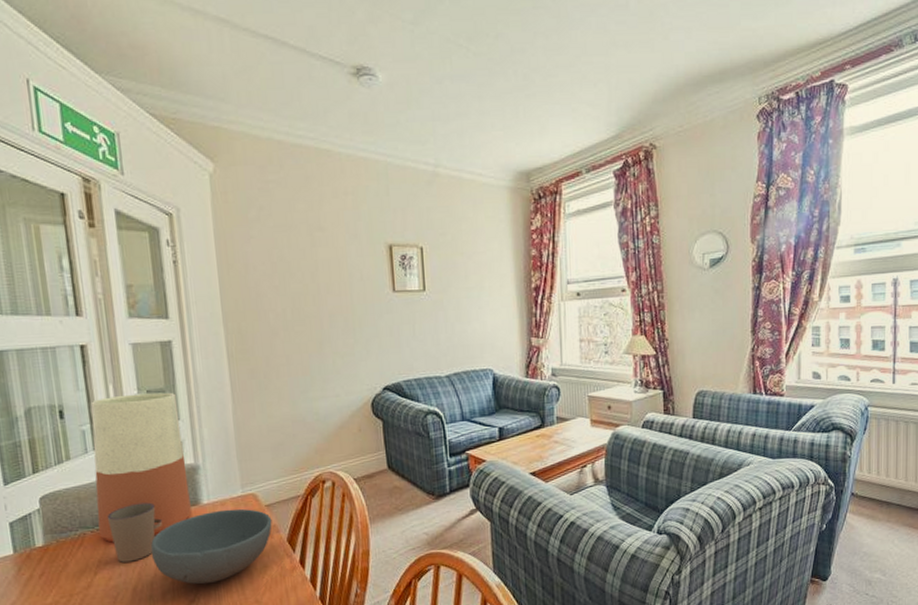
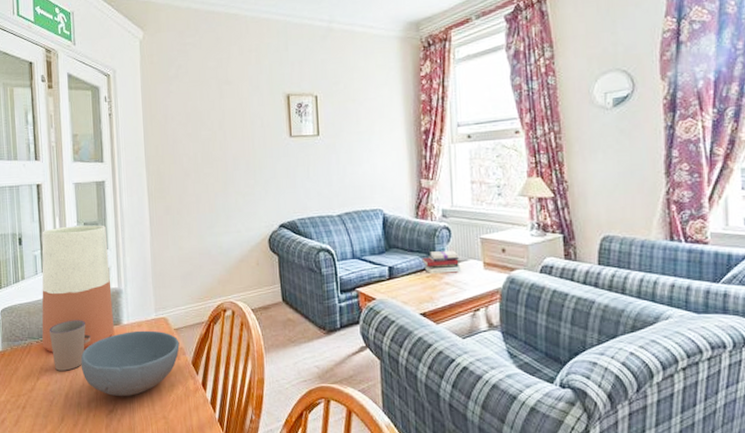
books: none [532,408,569,434] -> present [422,250,461,275]

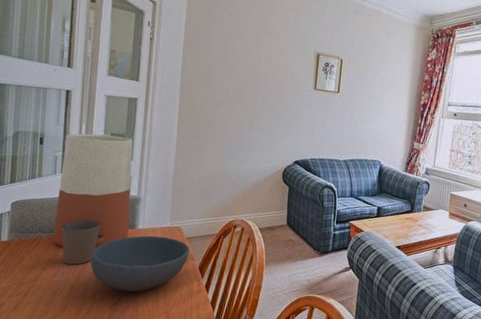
books: present [422,250,461,275] -> none [404,199,432,219]

